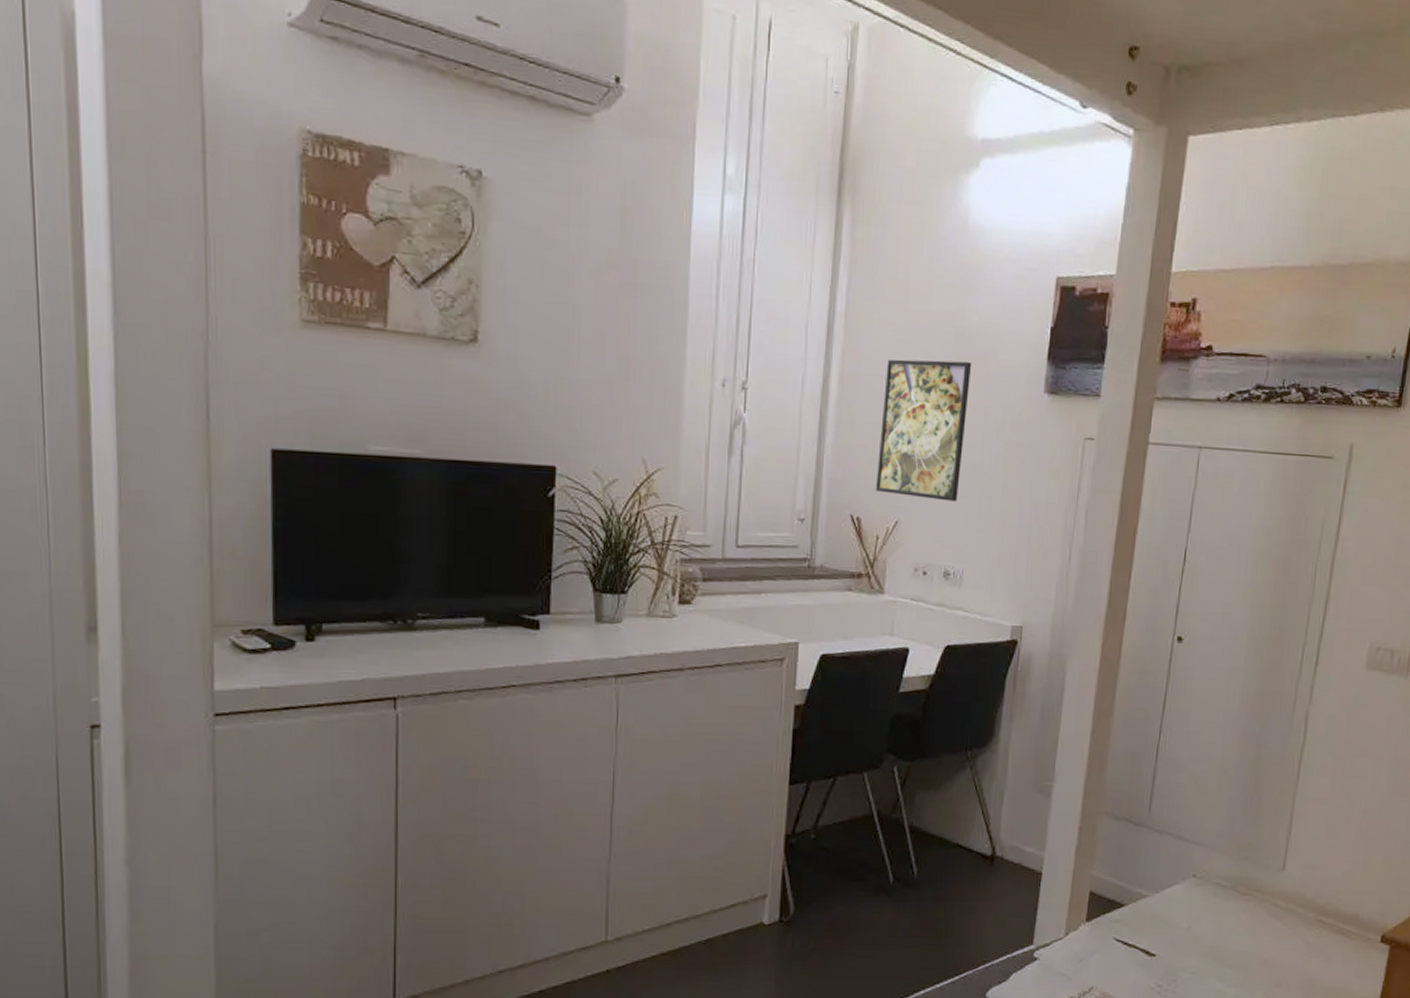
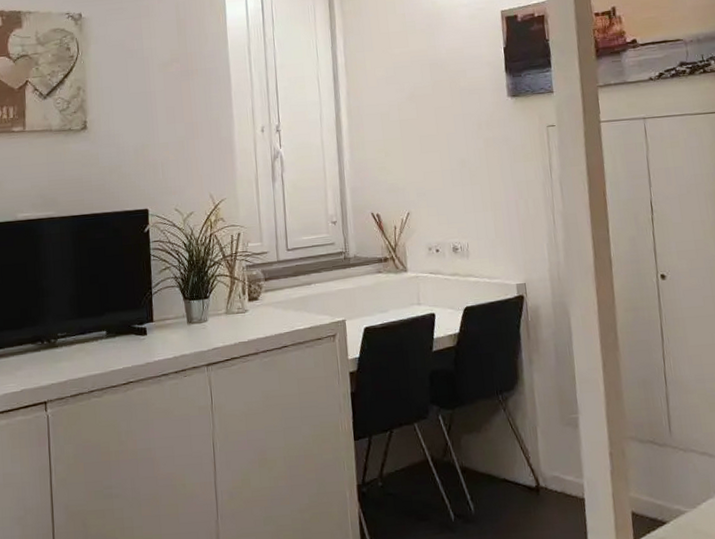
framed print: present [875,359,972,502] -> none [381,84,454,192]

